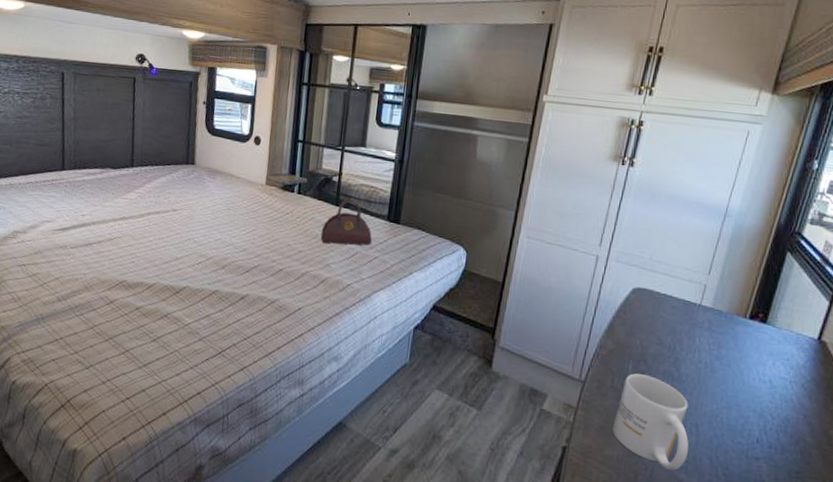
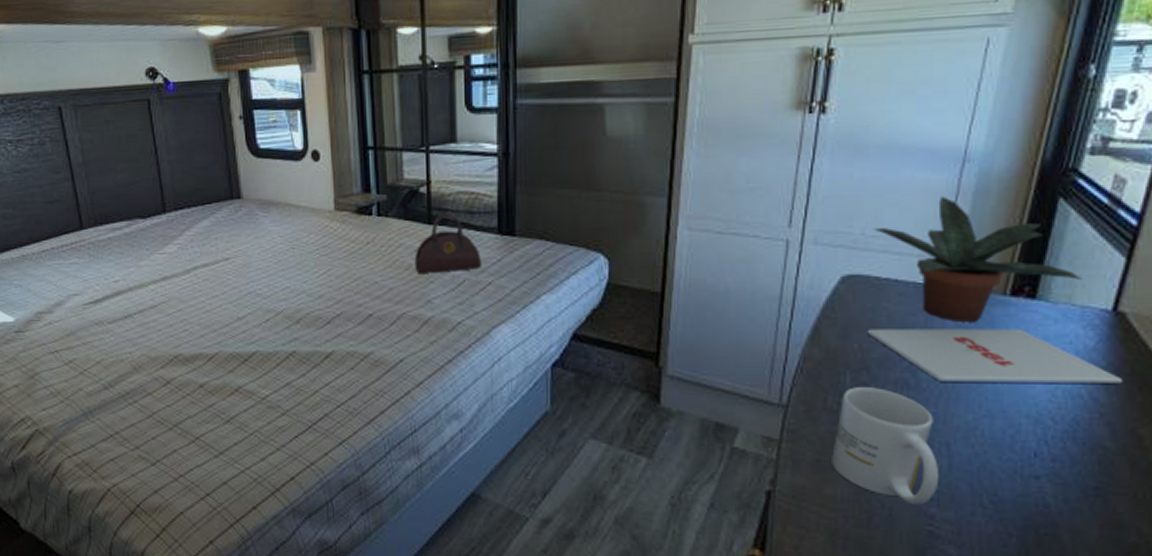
magazine: none [647,330,822,395] -> present [867,329,1124,384]
potted plant: none [659,239,799,335] -> present [874,196,1082,322]

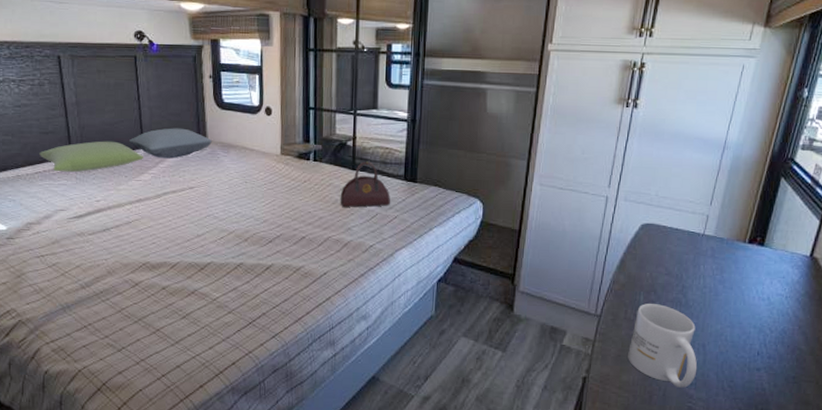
pillow: none [45,206,166,249] -> present [39,141,143,173]
pillow: none [147,185,248,224] -> present [128,128,212,159]
magazine: present [867,329,1124,384] -> none [656,262,814,306]
potted plant: present [874,196,1082,322] -> none [664,171,793,261]

